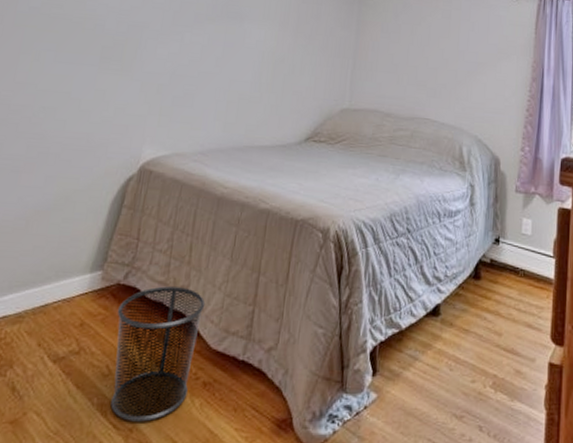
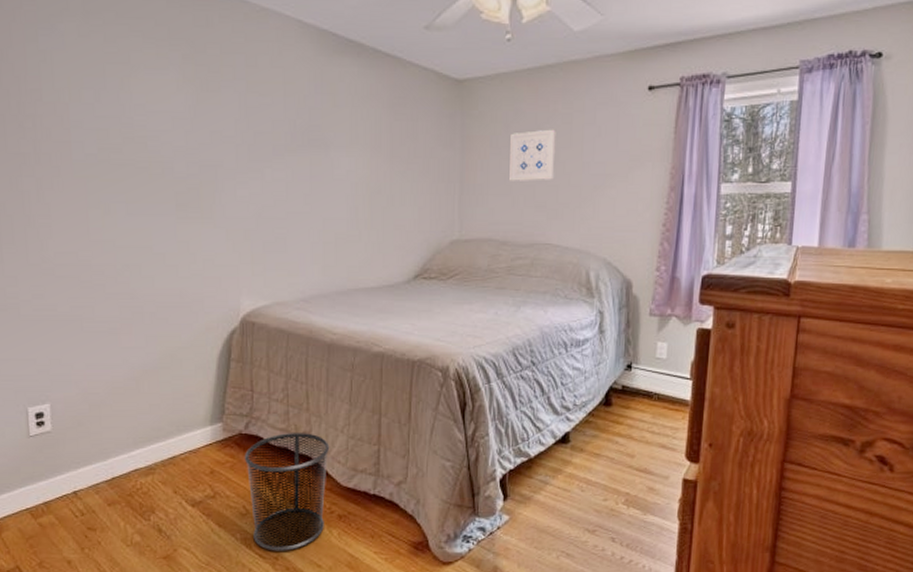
wall art: none [396,21,437,64] -> present [509,129,556,181]

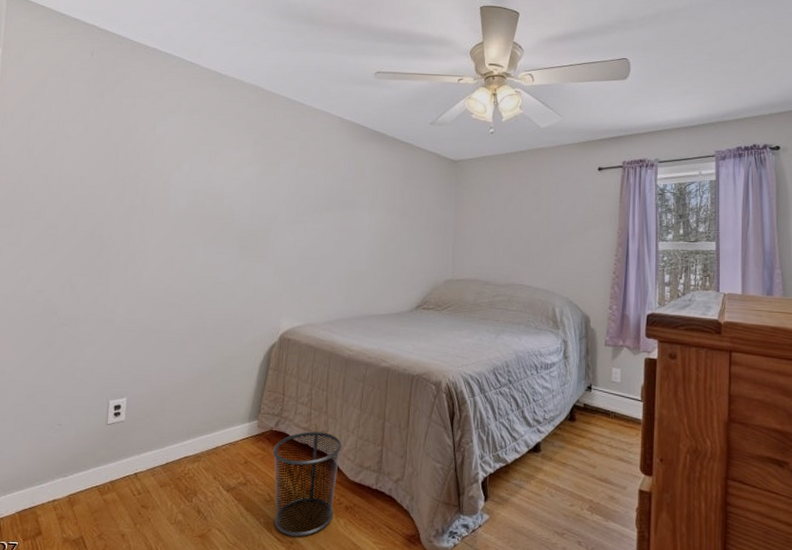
wall art: present [509,129,556,181] -> none [492,197,528,236]

